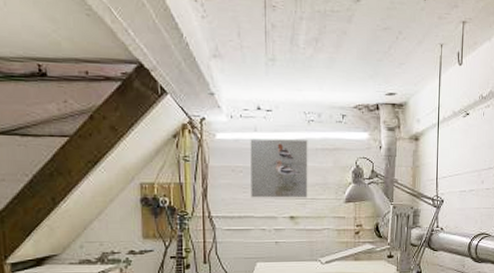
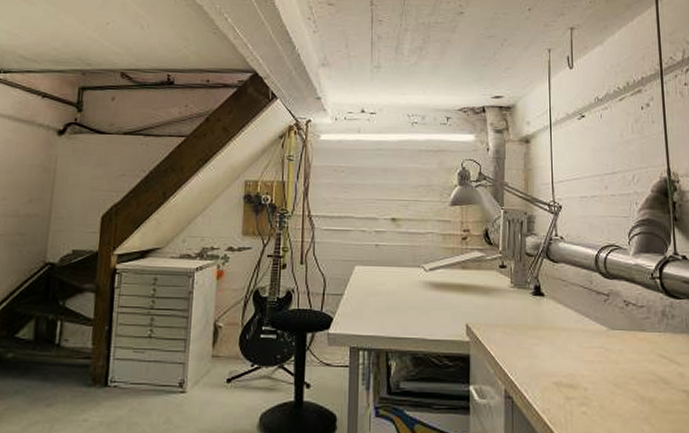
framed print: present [250,138,308,198] -> none [352,139,411,200]

